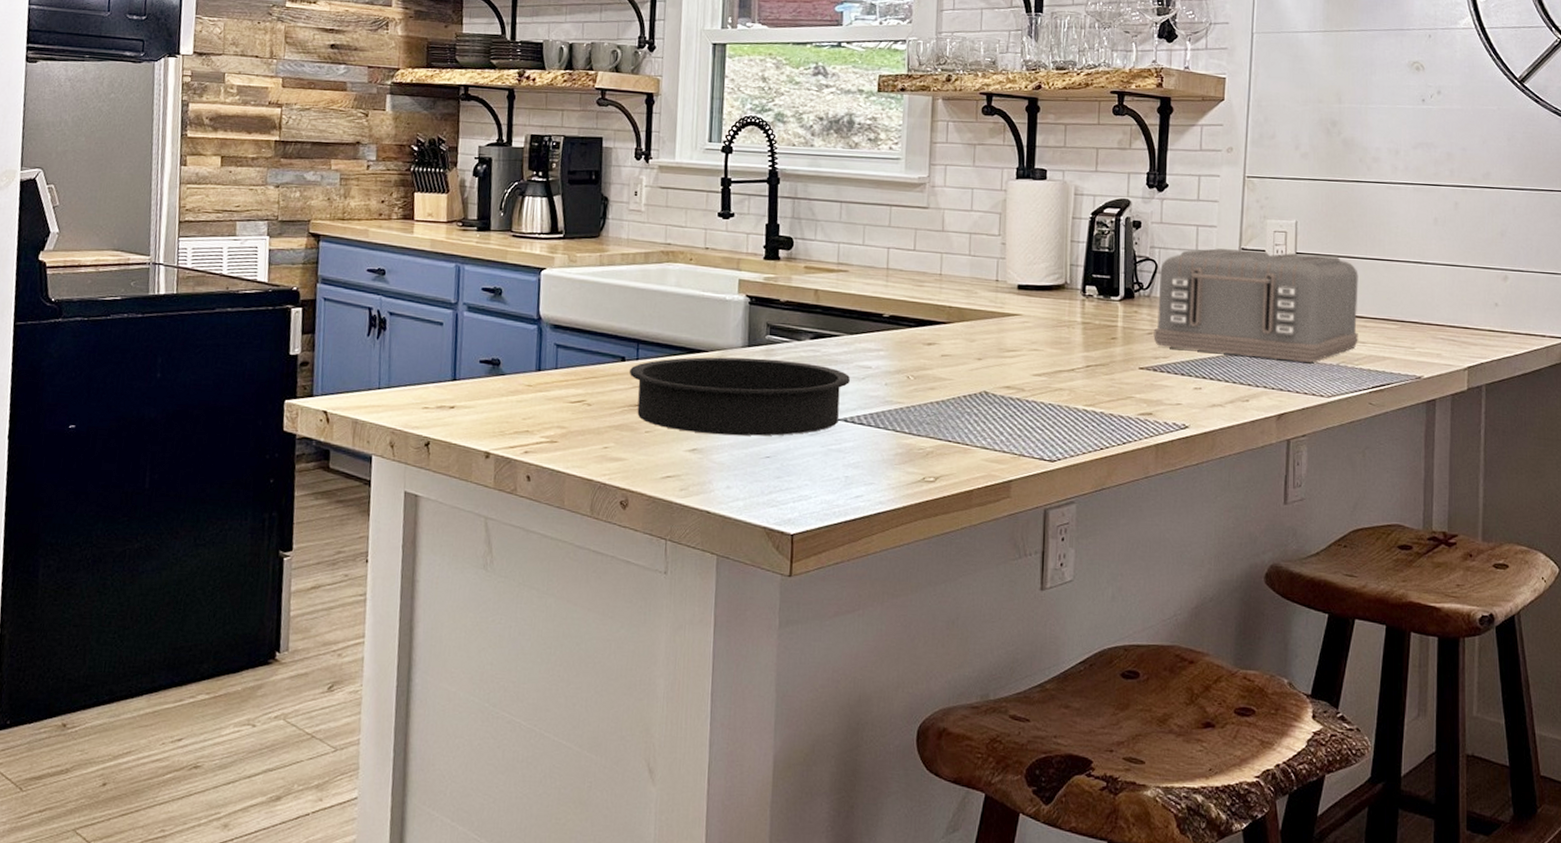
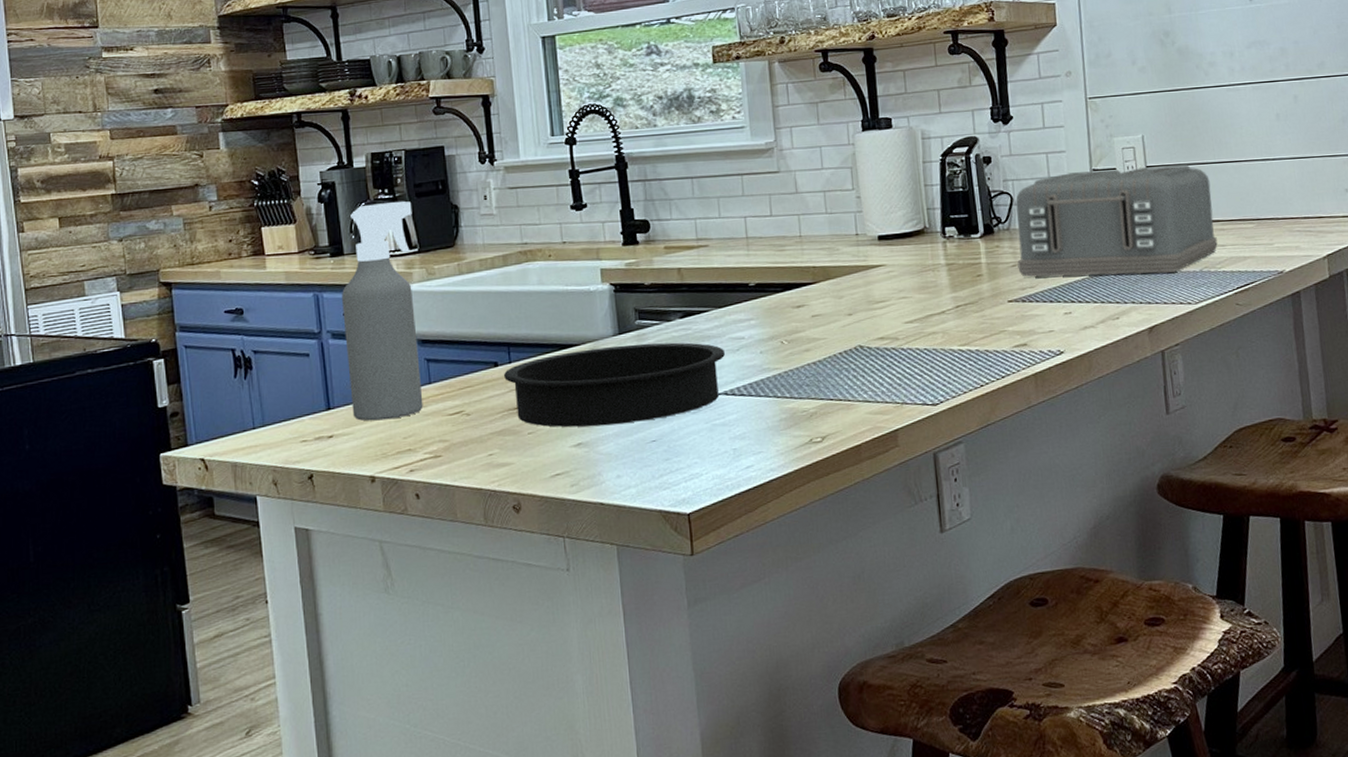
spray bottle: none [477,184,564,399] -> present [342,201,423,421]

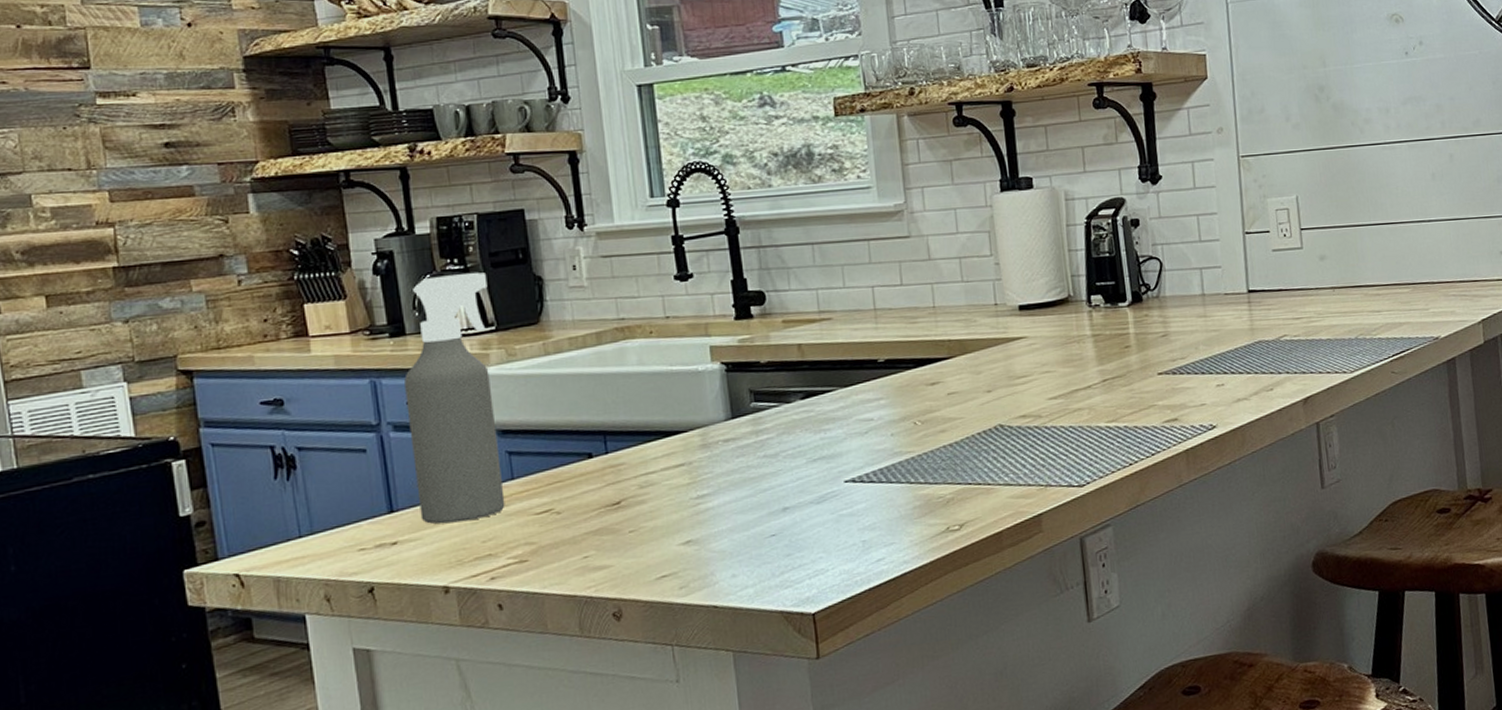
baking pan: present [503,342,725,428] -> none [599,426,852,524]
toaster: present [1015,164,1218,277] -> none [1165,227,1373,348]

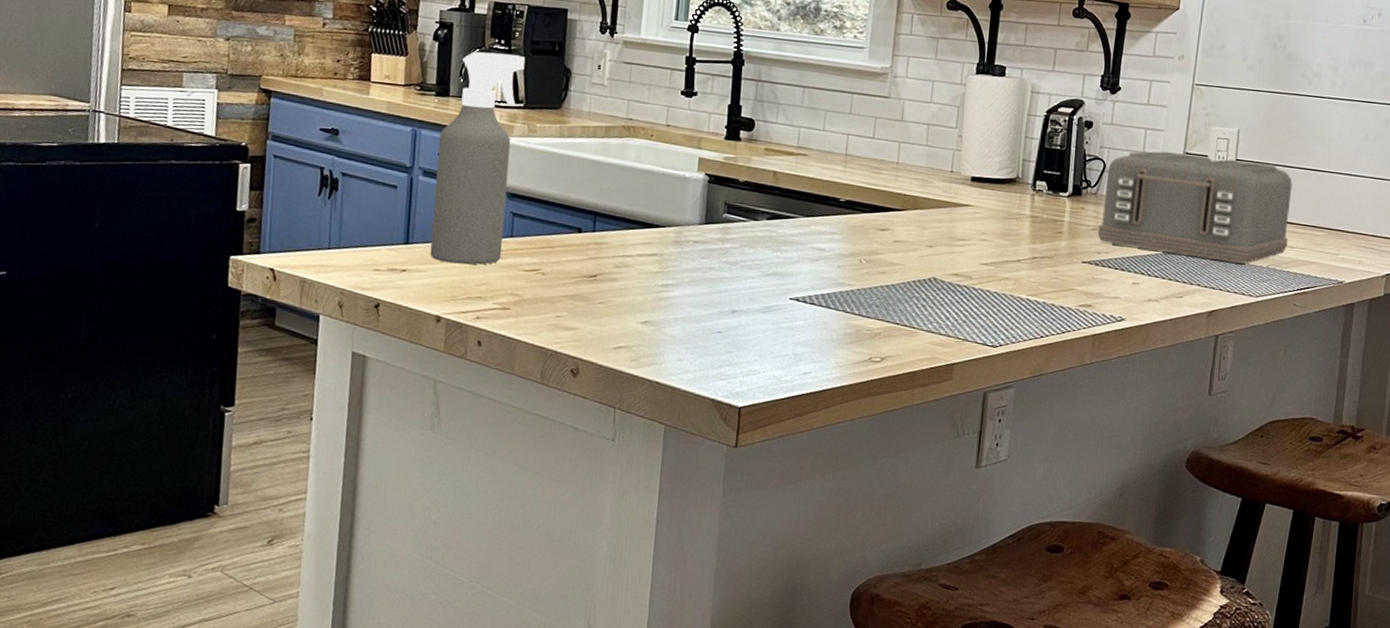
toaster: none [1165,227,1373,348] -> present [1097,151,1293,264]

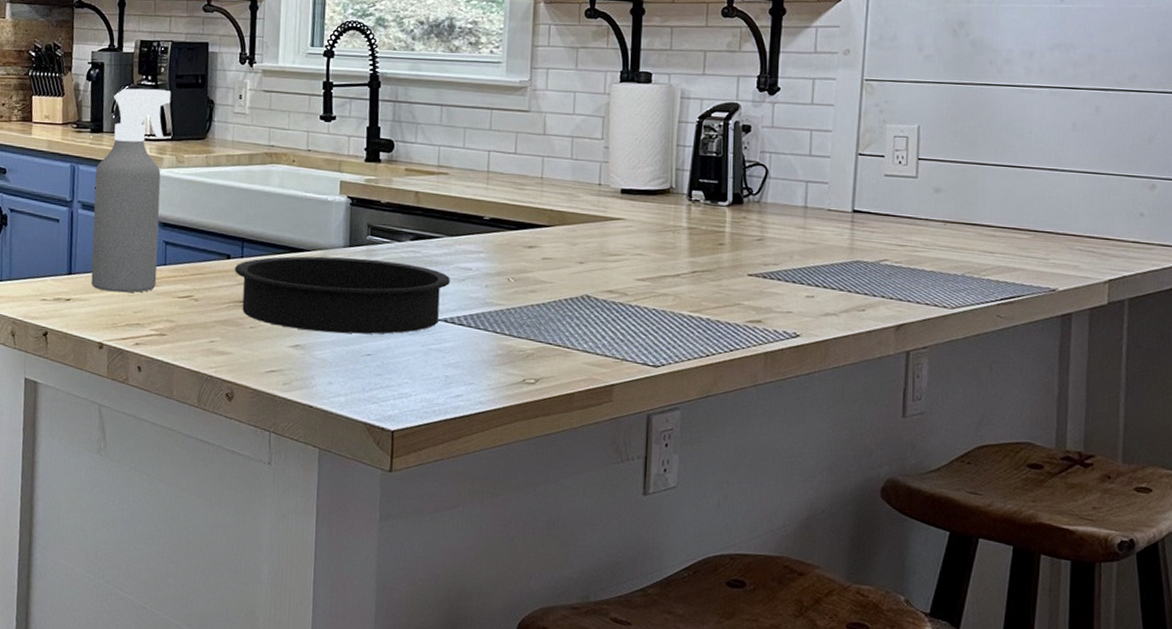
baking pan: none [585,232,804,312] -> present [234,256,450,334]
toaster: present [1097,151,1293,264] -> none [763,153,987,272]

